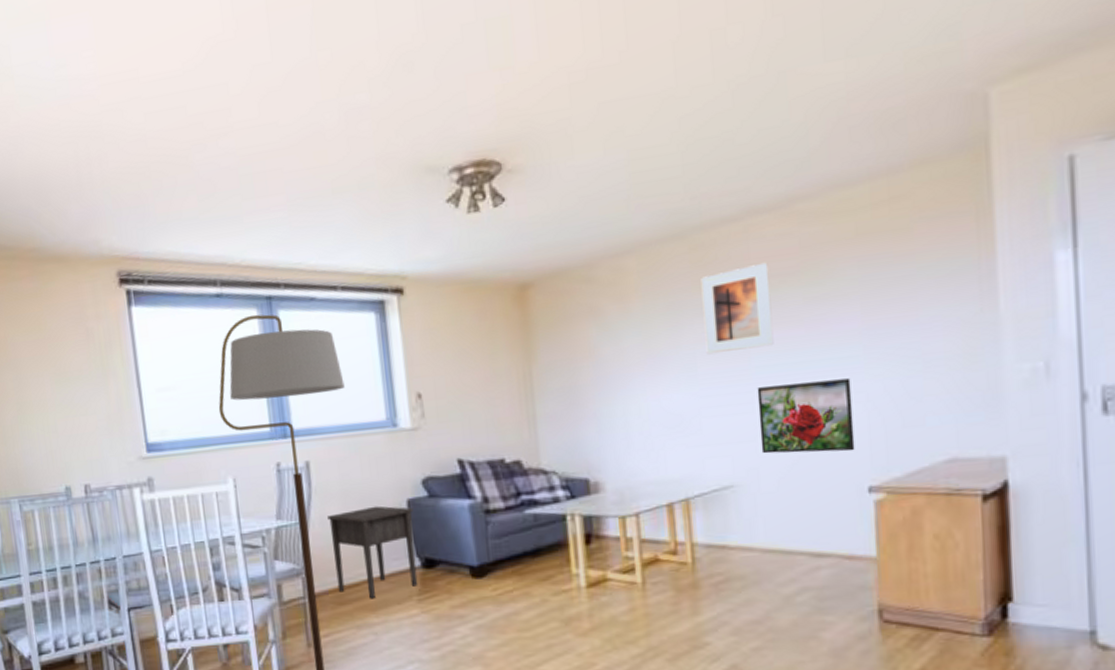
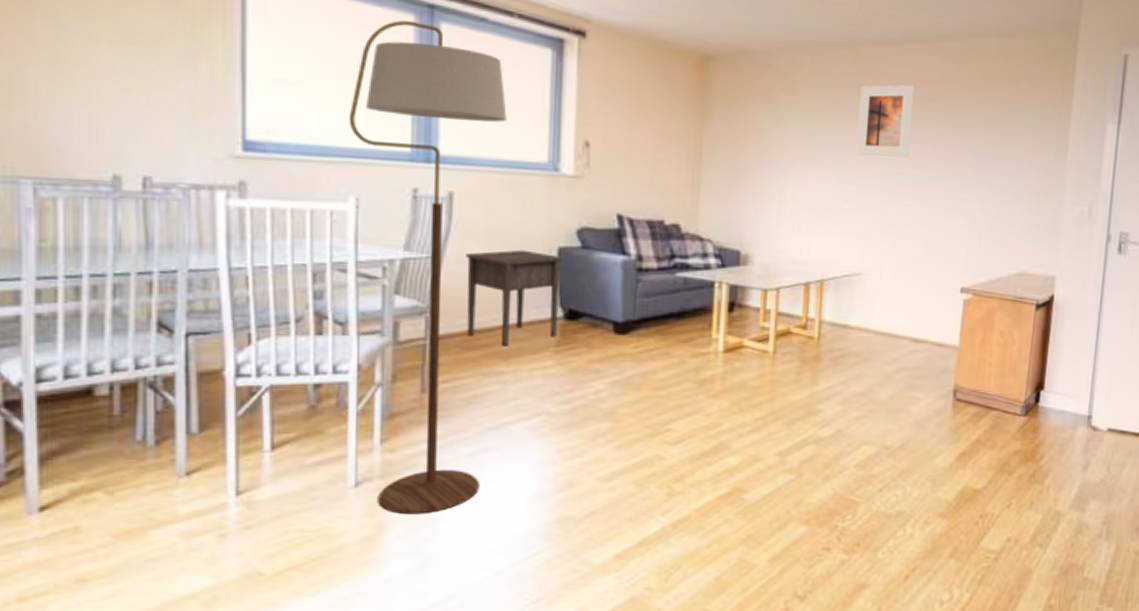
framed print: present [757,378,855,454] -> none [887,191,961,257]

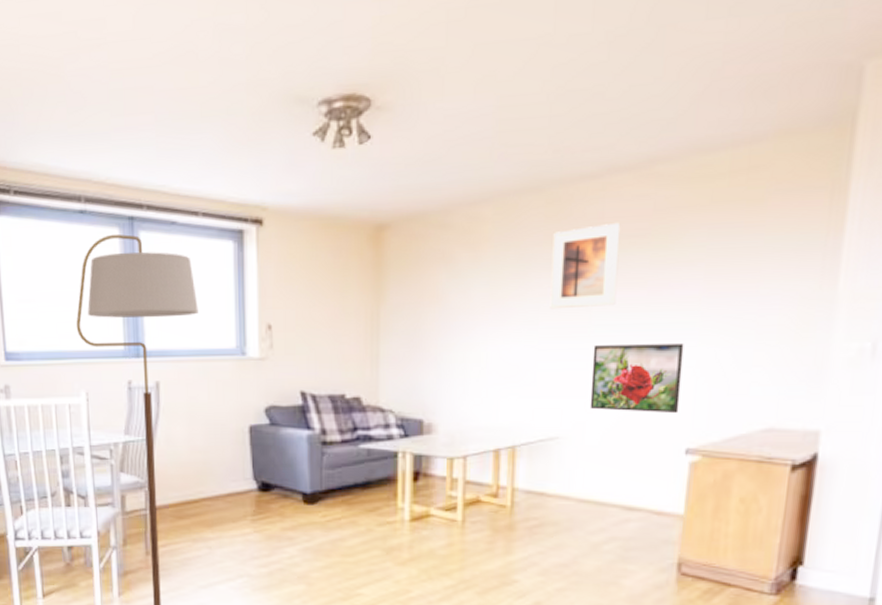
nightstand: present [466,249,564,346] -> none [173,429,255,516]
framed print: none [887,191,961,257] -> present [589,344,684,414]

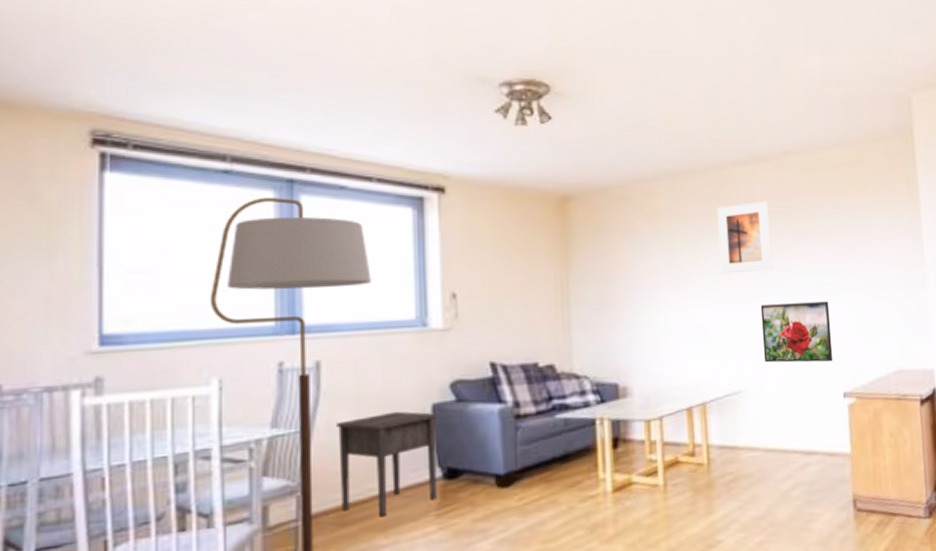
nightstand: none [173,429,255,516] -> present [336,411,439,517]

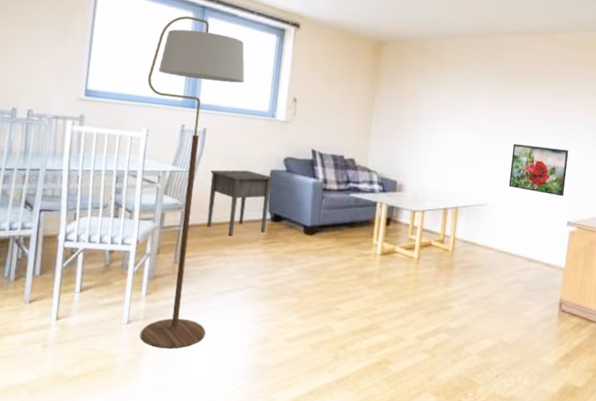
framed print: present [717,201,773,274] -> none [487,65,534,119]

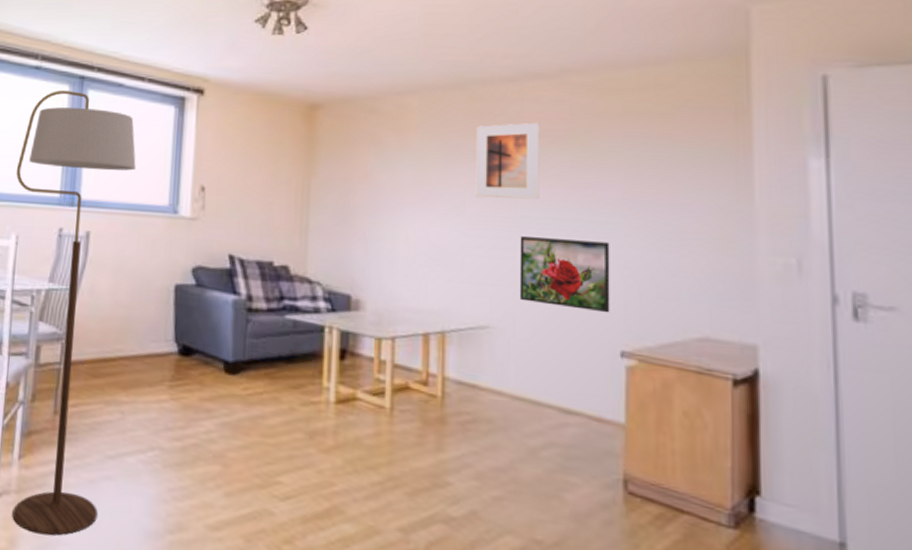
nightstand: present [206,170,274,237] -> none [94,285,180,377]
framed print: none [487,65,534,119] -> present [475,122,540,200]

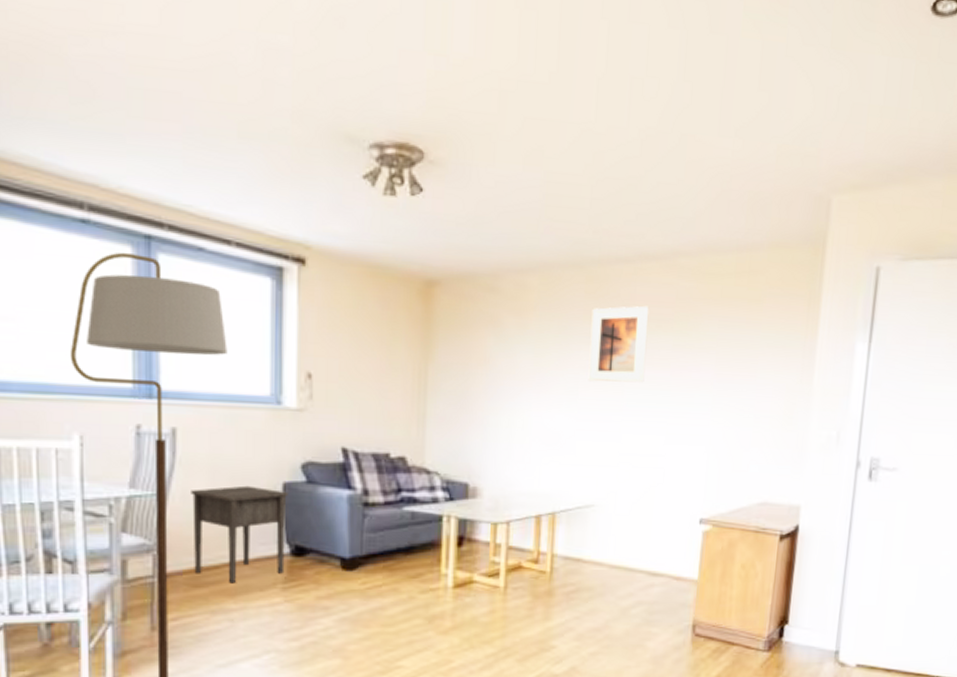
nightstand: none [94,285,180,377] -> present [191,485,289,584]
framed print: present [519,236,610,313] -> none [621,419,699,486]

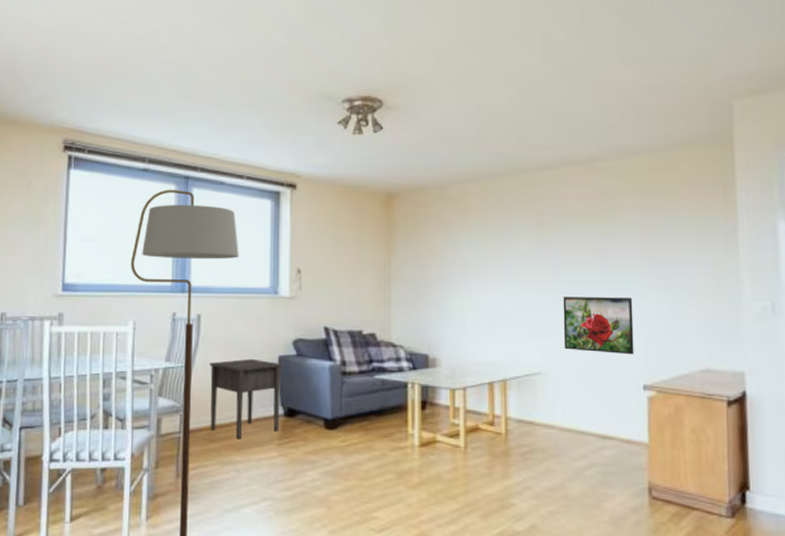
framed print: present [588,305,650,383] -> none [525,202,577,267]
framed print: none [621,419,699,486] -> present [563,297,634,355]

